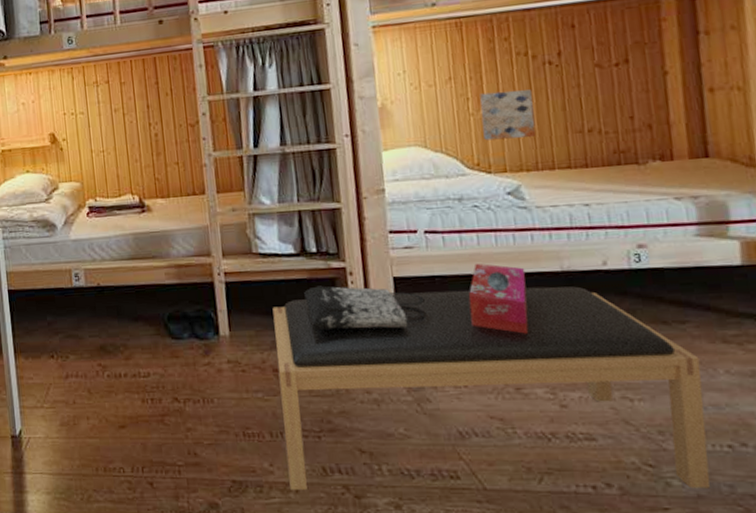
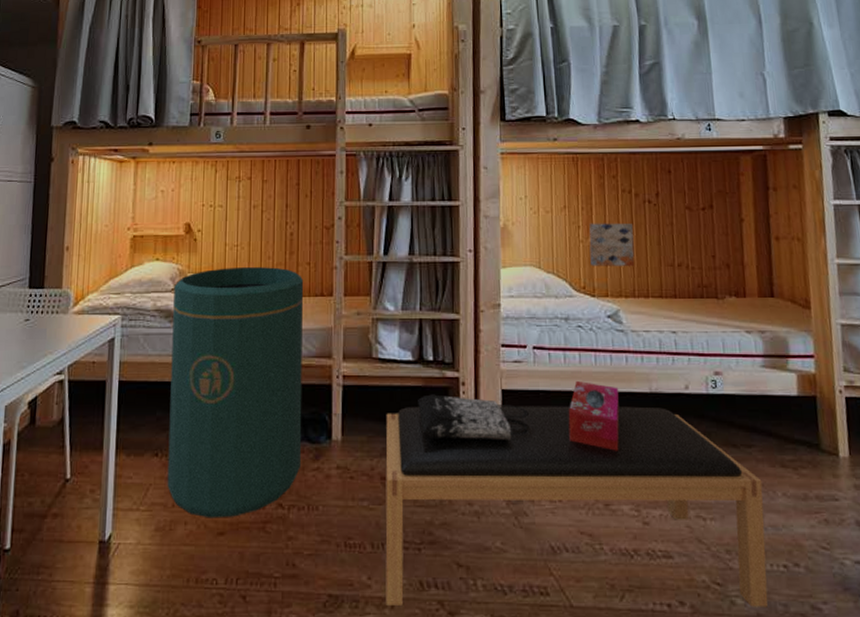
trash can: none [47,170,191,413] -> present [167,267,304,518]

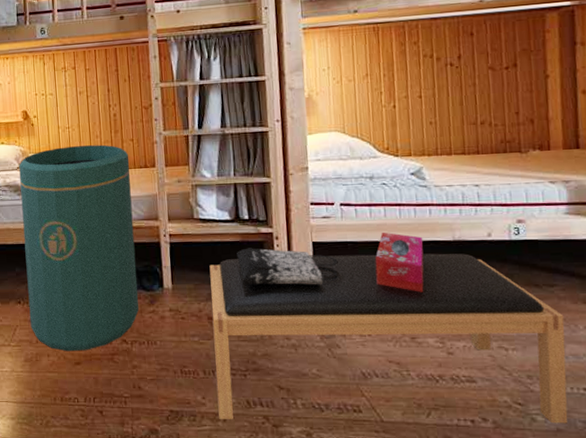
wall art: present [589,223,635,266] -> none [391,87,437,129]

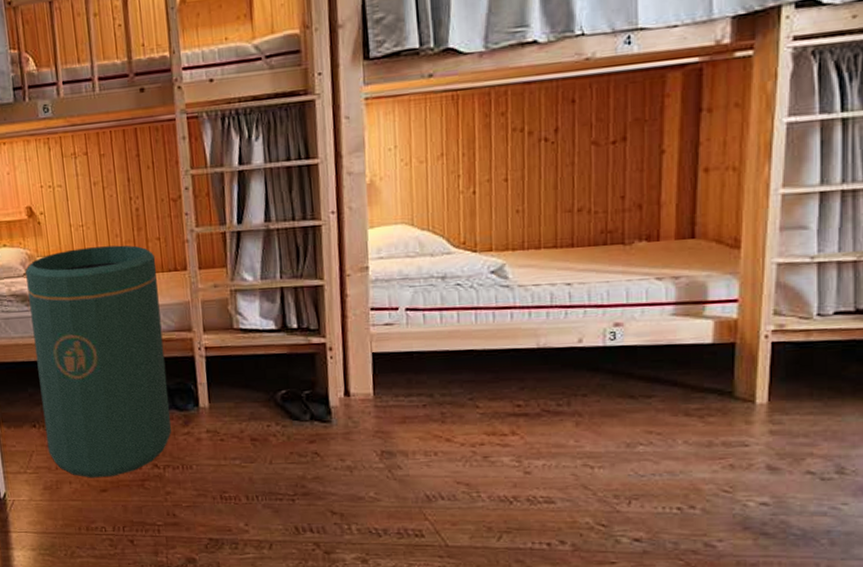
bench: present [209,253,568,424] -> none [252,362,661,547]
tote bag: present [237,248,339,285] -> none [283,360,402,402]
tissue box: present [375,233,424,292] -> none [444,340,502,407]

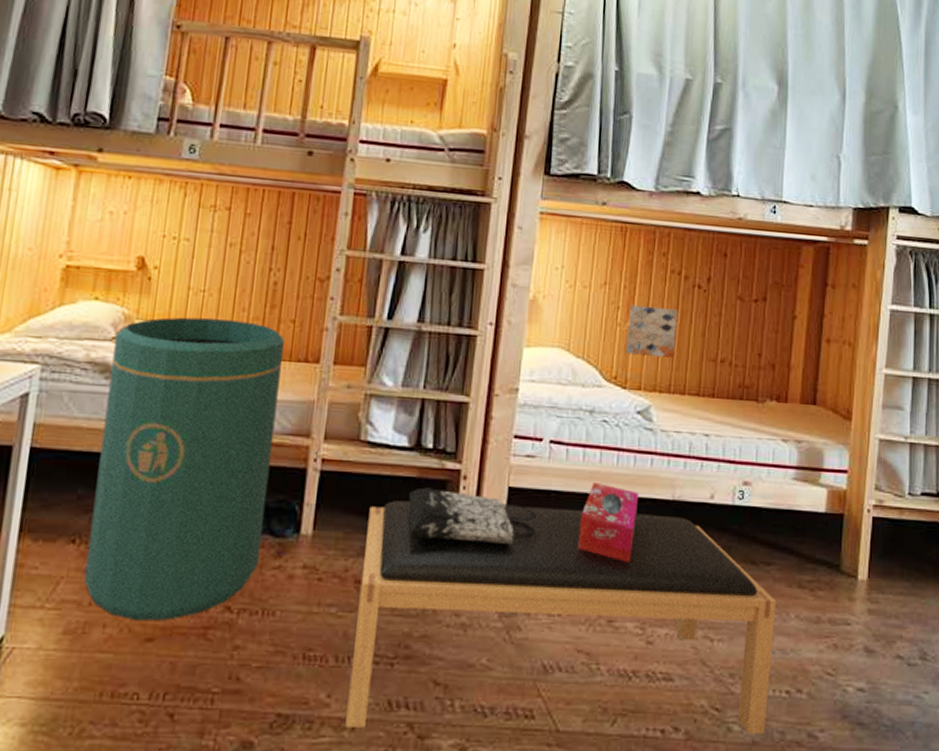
bench: none [252,362,661,547] -> present [345,500,776,735]
tote bag: none [283,360,402,402] -> present [409,487,536,543]
tissue box: none [444,340,502,407] -> present [578,483,640,563]
wall art: none [470,167,525,219] -> present [626,304,679,358]

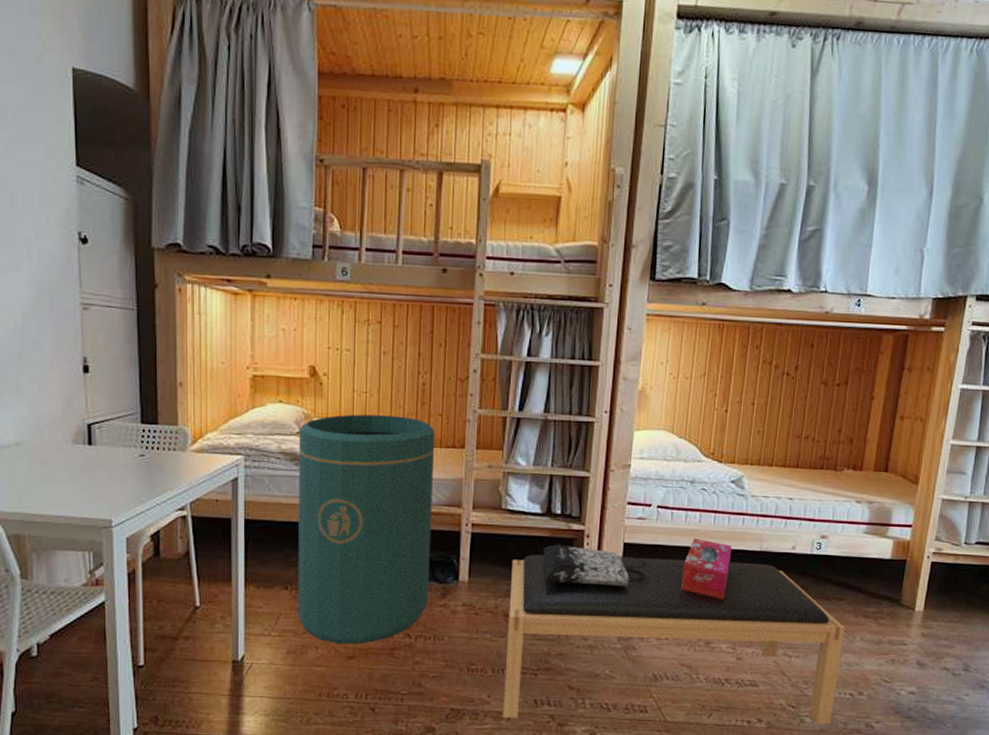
wall art: present [626,304,679,358] -> none [722,392,769,436]

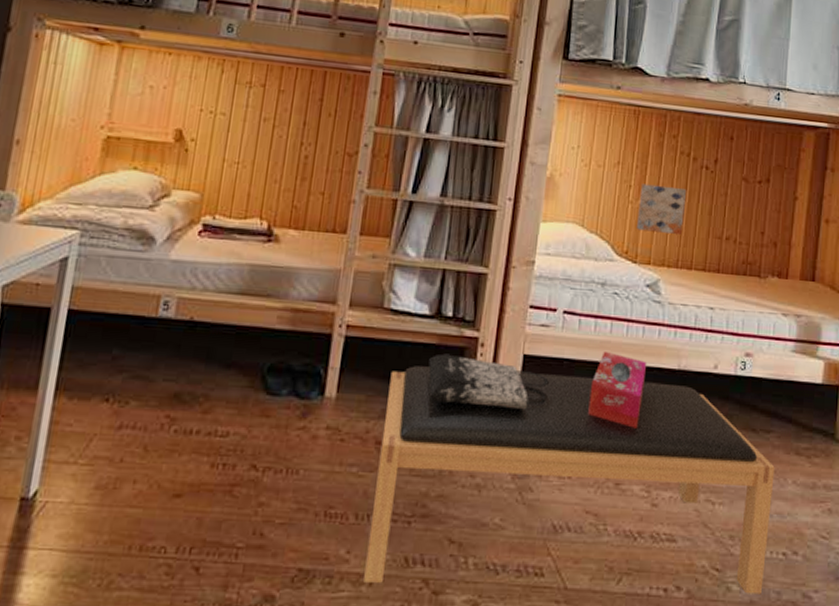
trash can: present [297,414,436,645] -> none [116,187,314,478]
wall art: none [722,392,769,436] -> present [637,183,687,234]

